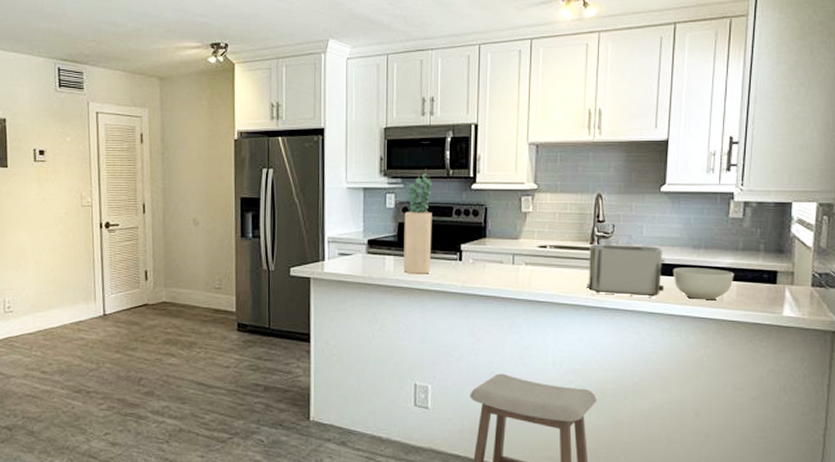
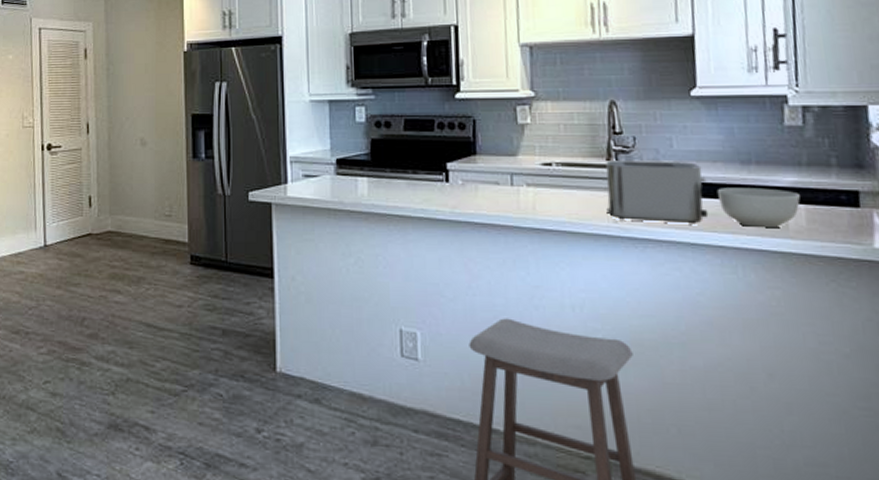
vase: present [403,168,433,275] -> none [377,77,412,200]

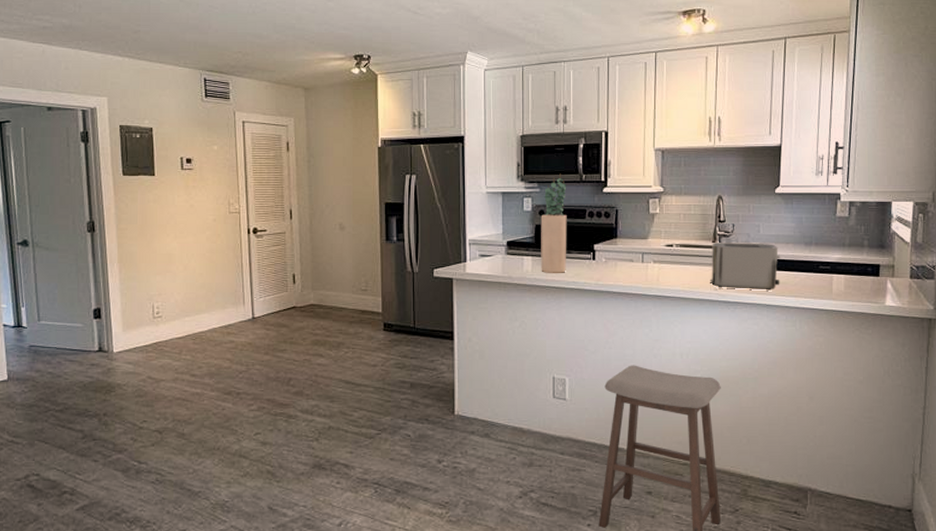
vase: none [377,77,412,200] -> present [541,173,567,274]
bowl: present [716,188,801,229] -> none [787,263,842,293]

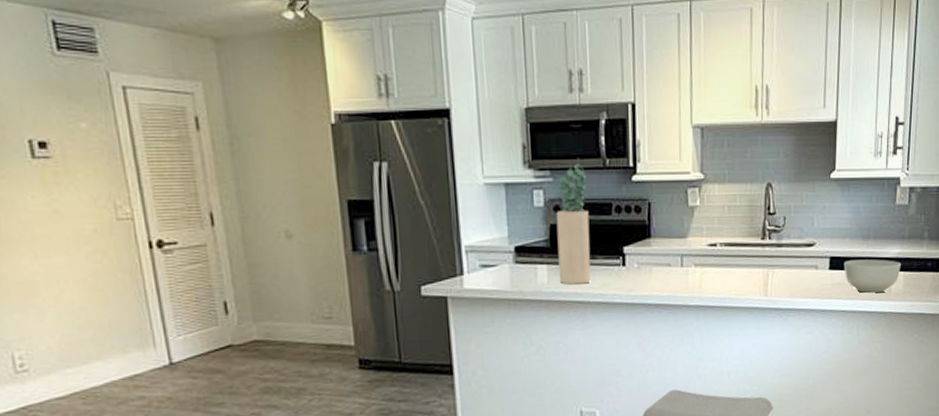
toaster: present [710,243,781,291] -> none [759,238,837,294]
bowl: none [787,263,842,293] -> present [843,259,901,294]

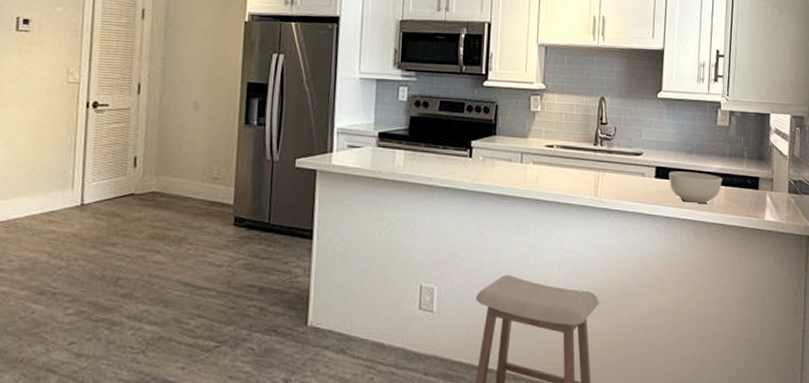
vase: present [556,158,591,286] -> none [413,63,446,171]

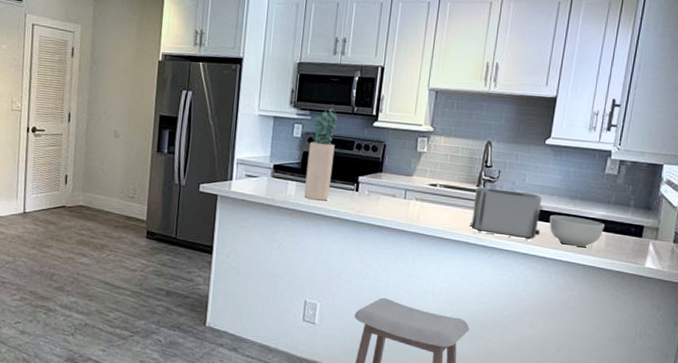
vase: none [413,63,446,171] -> present [304,103,338,202]
toaster: none [590,146,662,199] -> present [470,187,544,240]

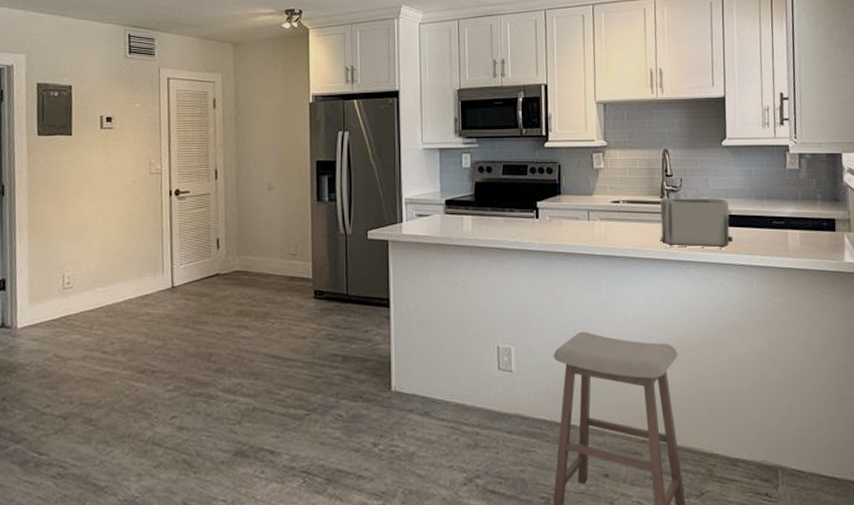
vase: present [304,103,338,202] -> none [480,128,509,234]
bowl: present [549,215,605,248] -> none [739,218,797,250]

